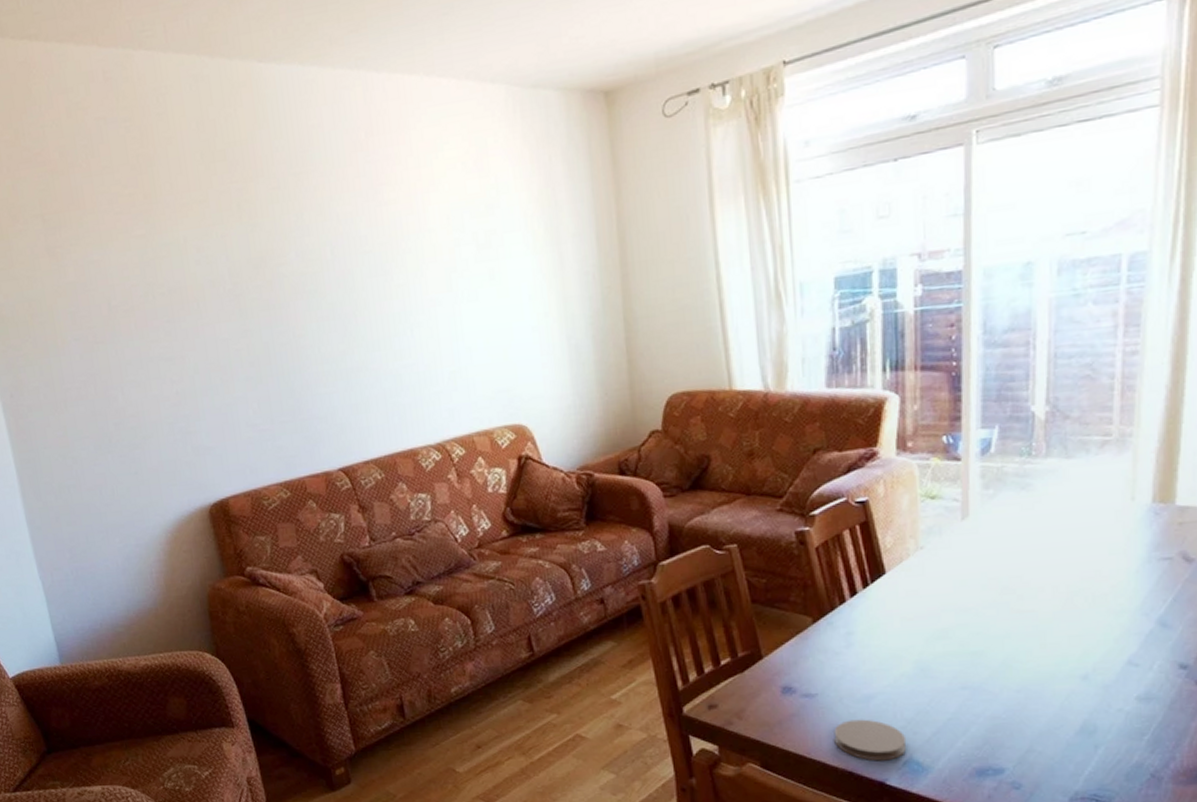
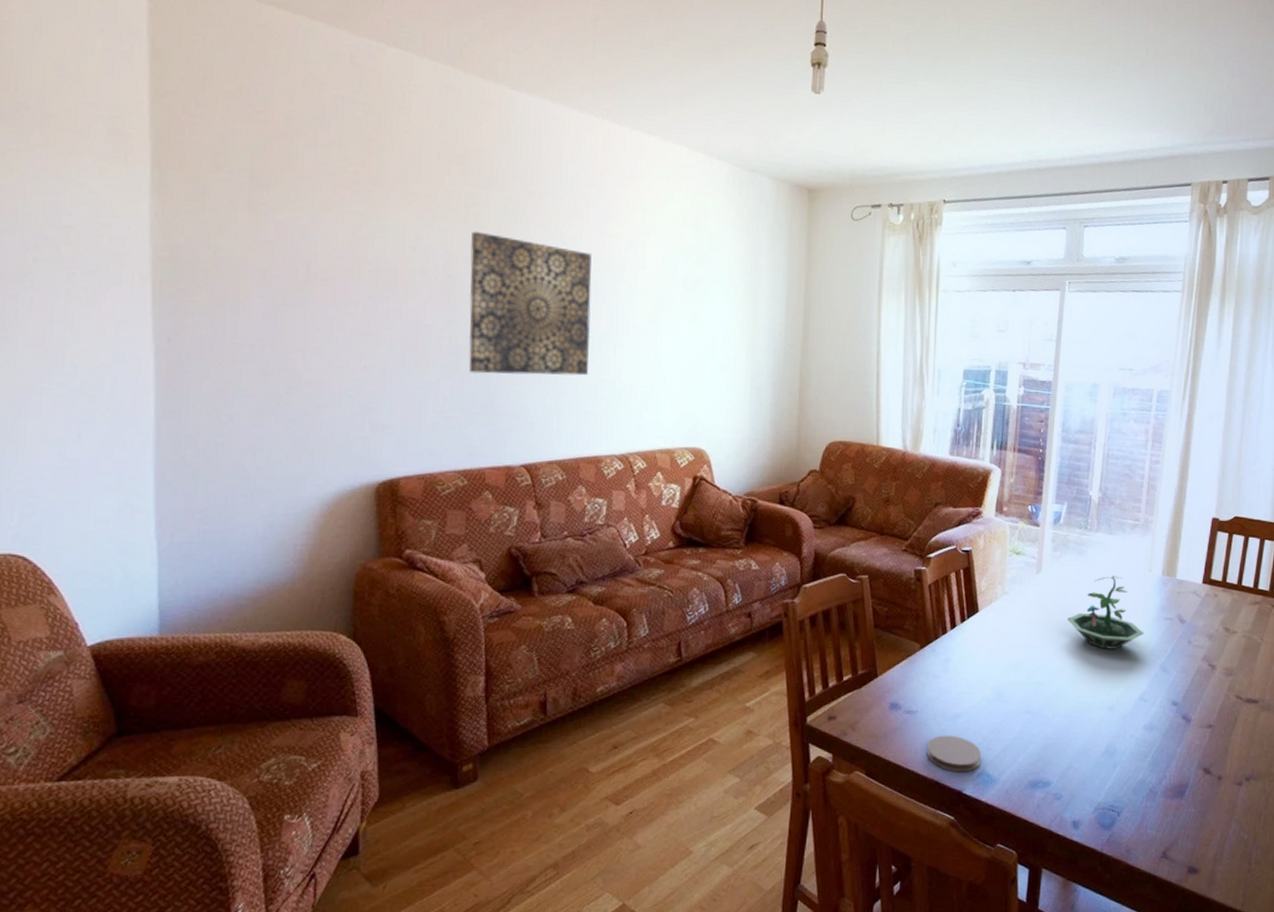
wall art: none [248,227,390,382] -> present [468,231,592,376]
terrarium: none [1010,511,1129,605] -> present [1067,576,1144,649]

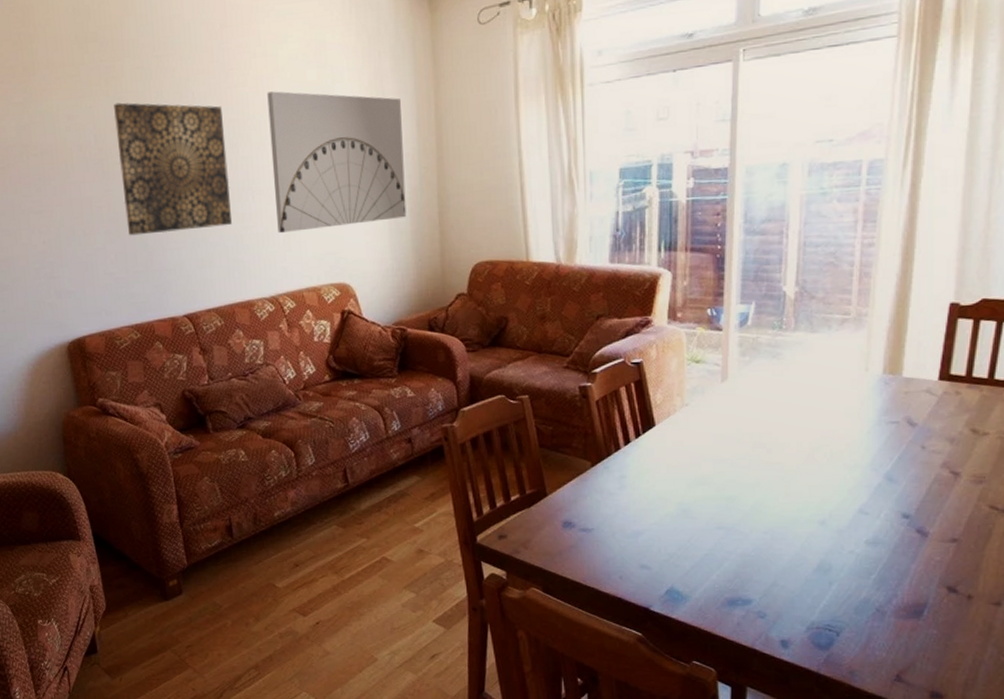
wall art: none [636,247,773,391] -> present [267,91,407,233]
coaster: present [927,735,982,773] -> none [606,552,669,590]
terrarium: present [1067,576,1144,649] -> none [762,378,862,459]

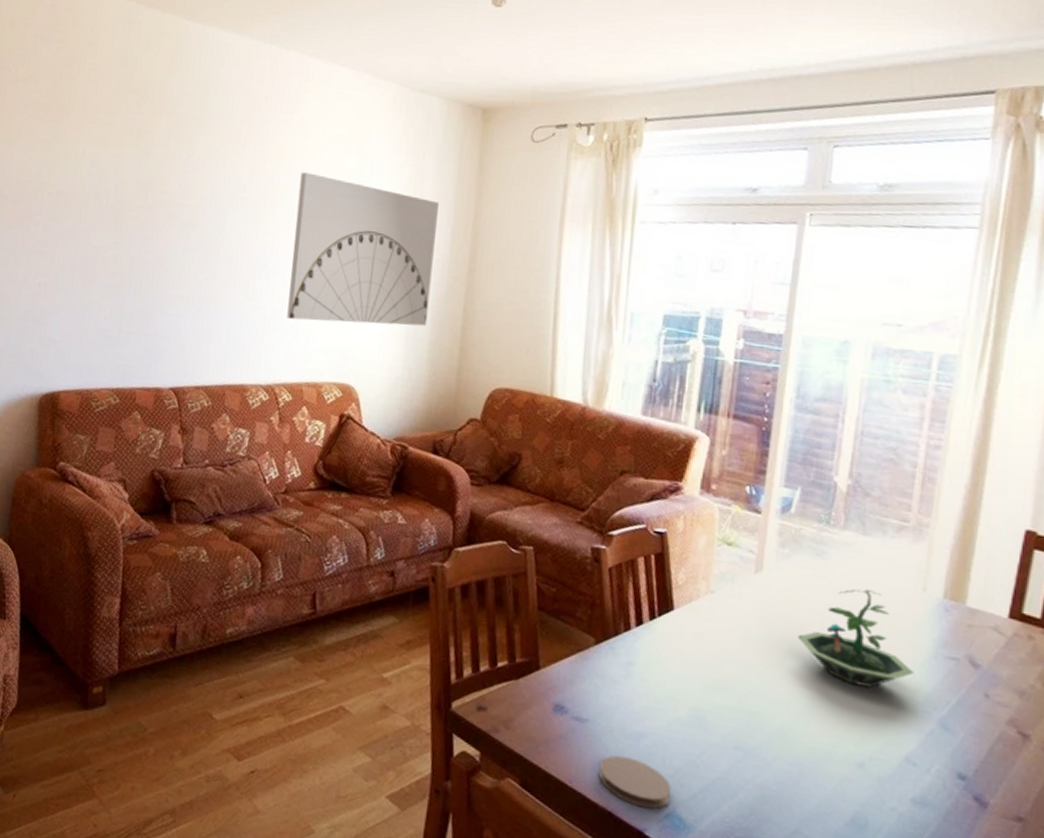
wall art: present [114,102,233,236] -> none [129,156,252,301]
coaster: none [606,552,669,590] -> present [598,755,672,809]
terrarium: none [762,378,862,459] -> present [797,589,914,688]

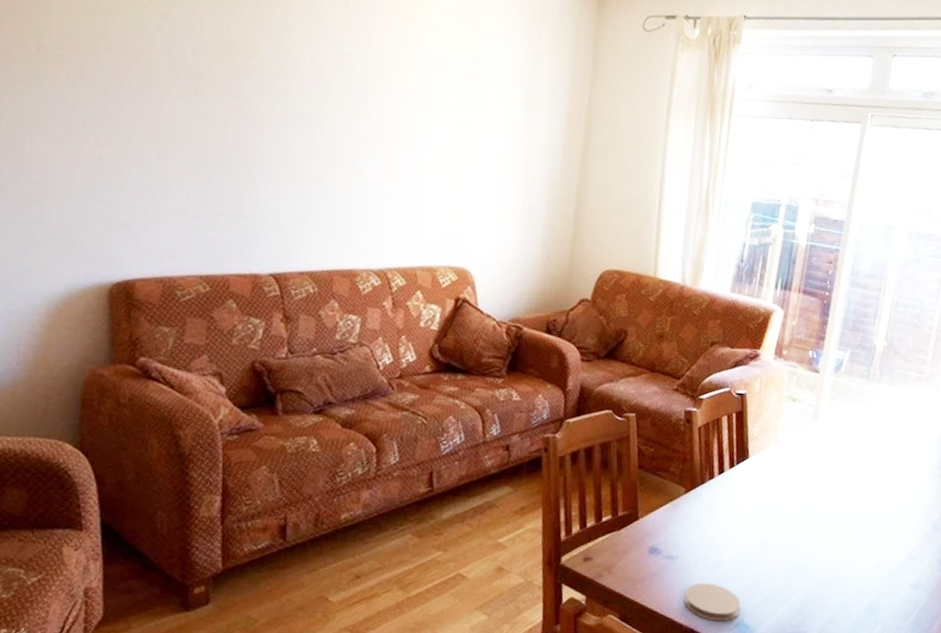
wall art: present [287,172,439,326] -> none [399,44,554,210]
terrarium: present [797,589,914,688] -> none [840,429,919,505]

